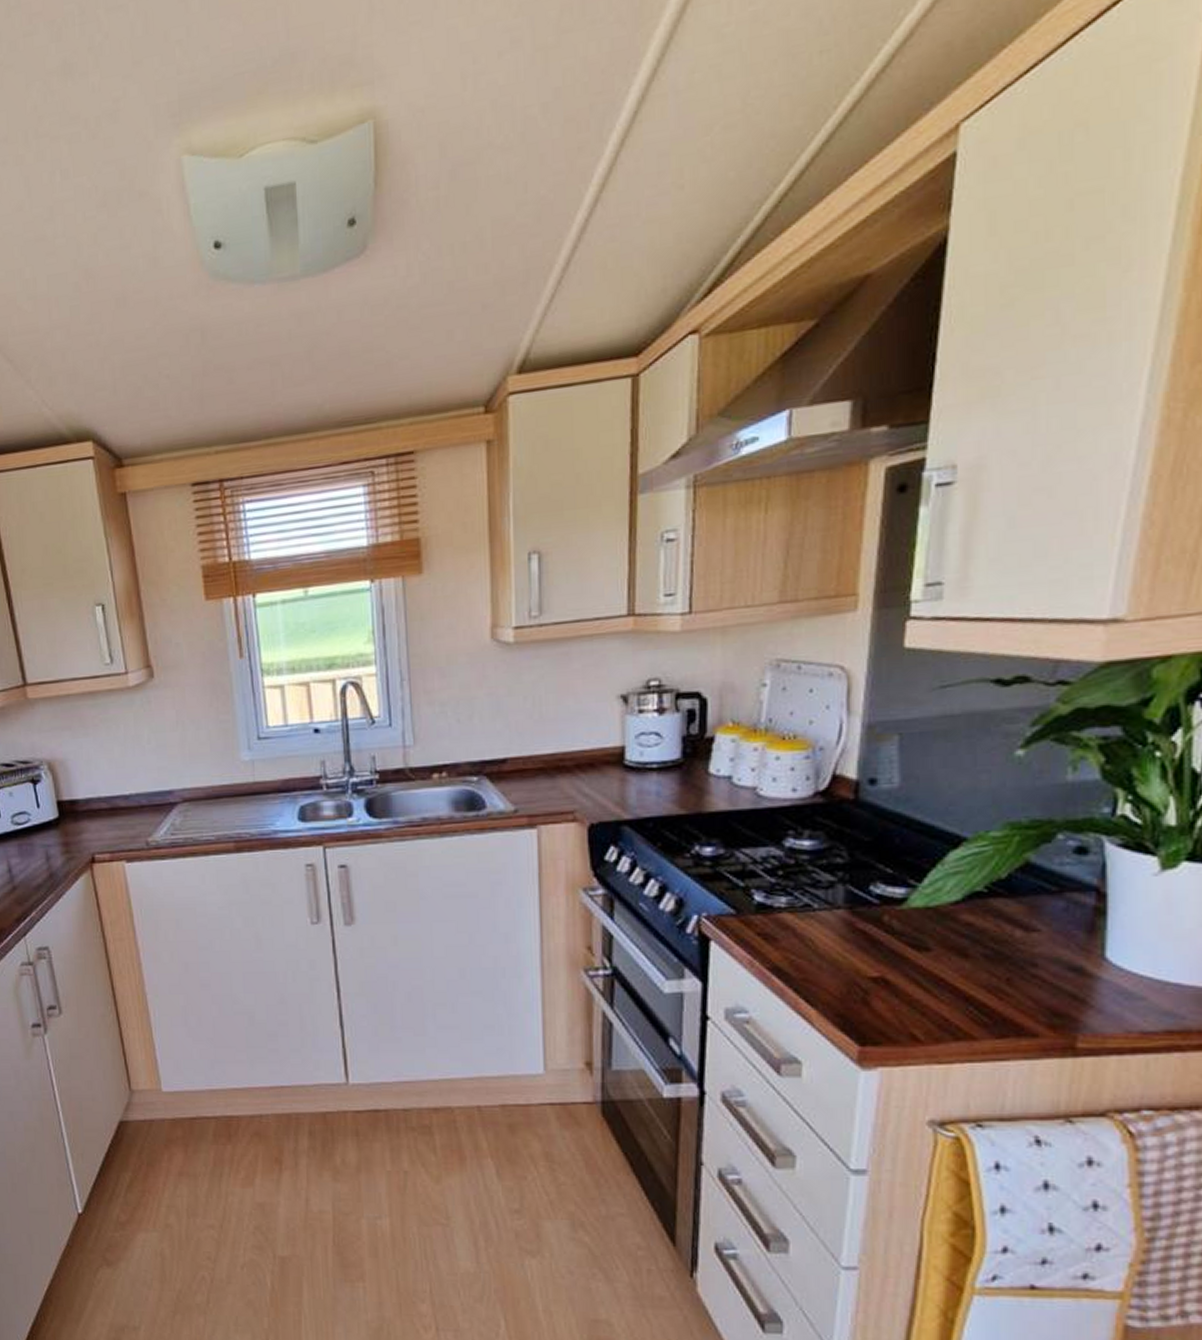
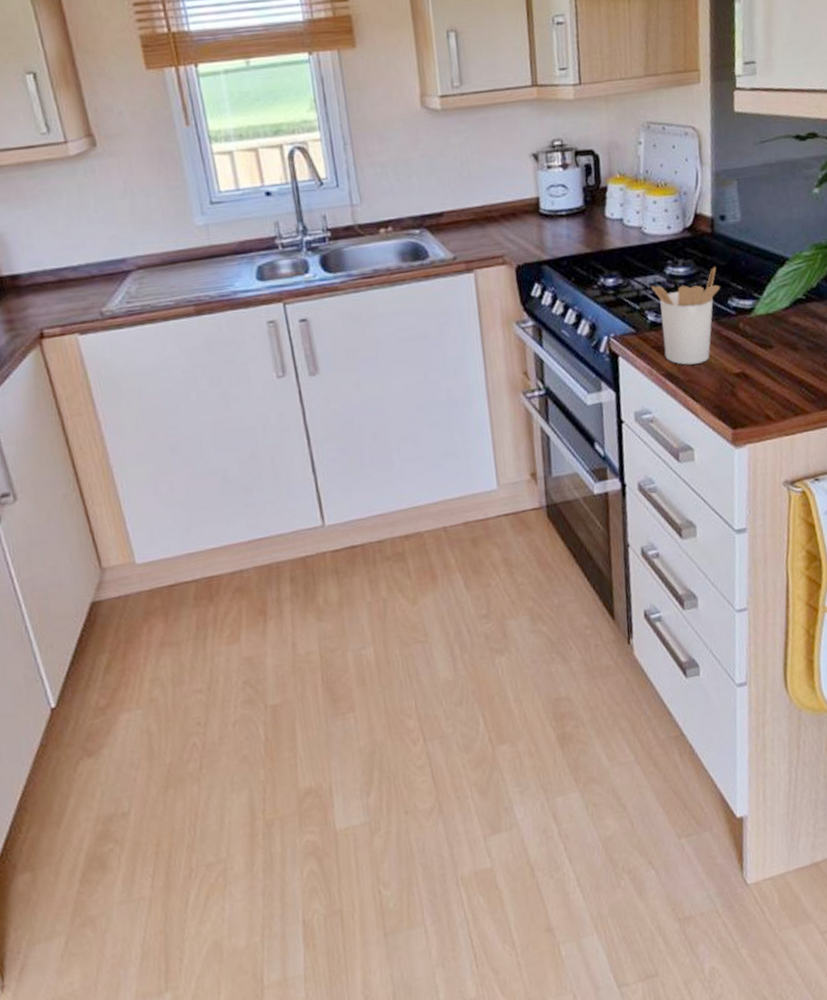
utensil holder: none [763,842,860,960] -> present [651,267,720,365]

